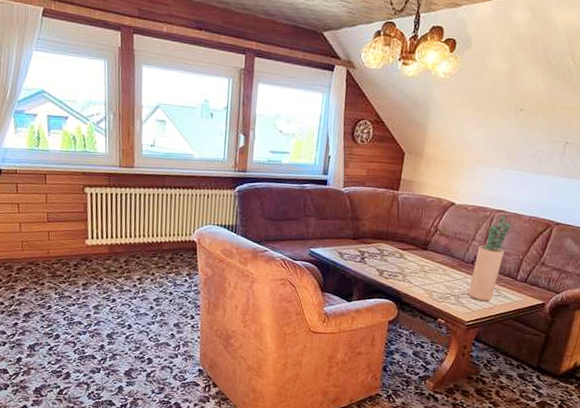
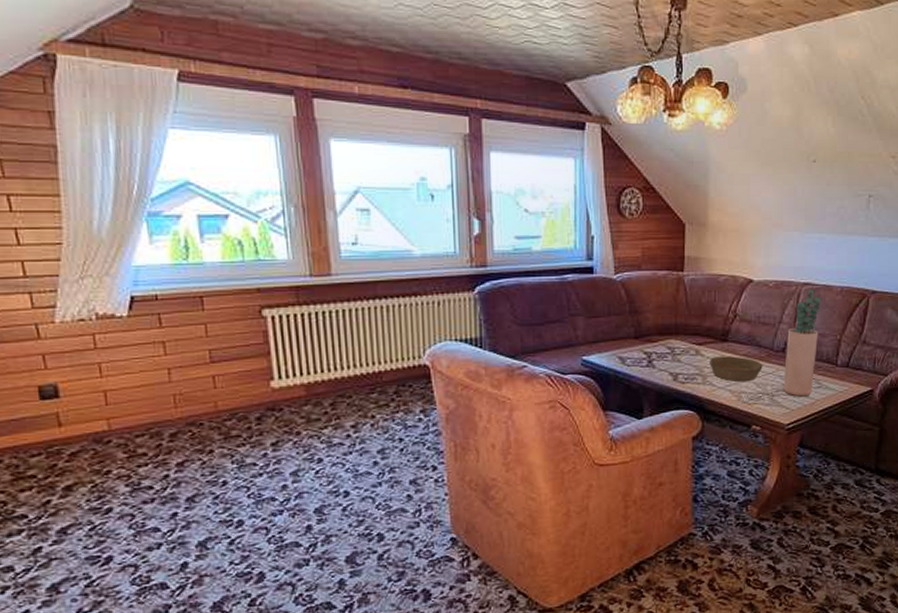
bowl: none [410,261,454,284] -> present [710,356,763,383]

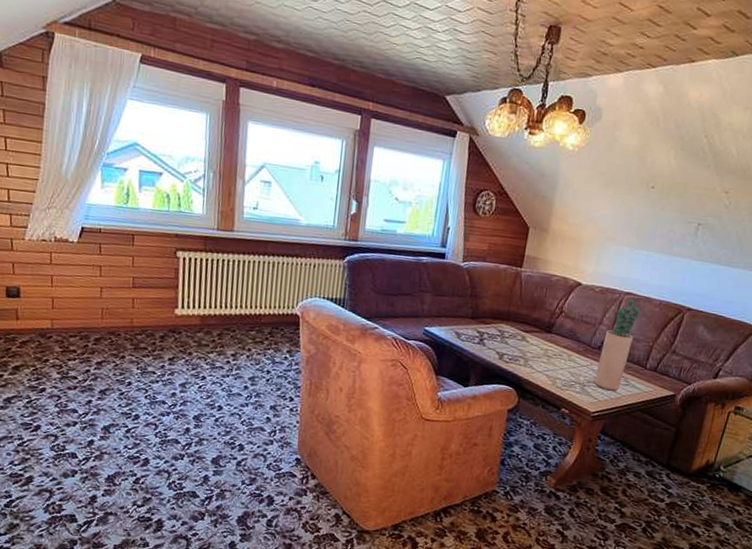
bowl: present [710,356,763,383] -> none [532,344,579,370]

